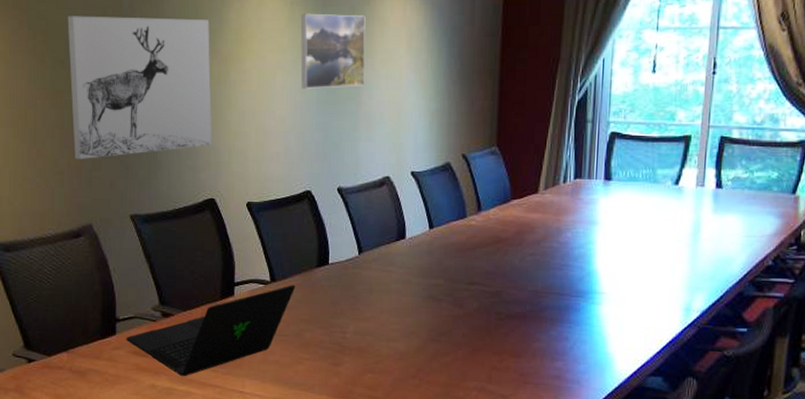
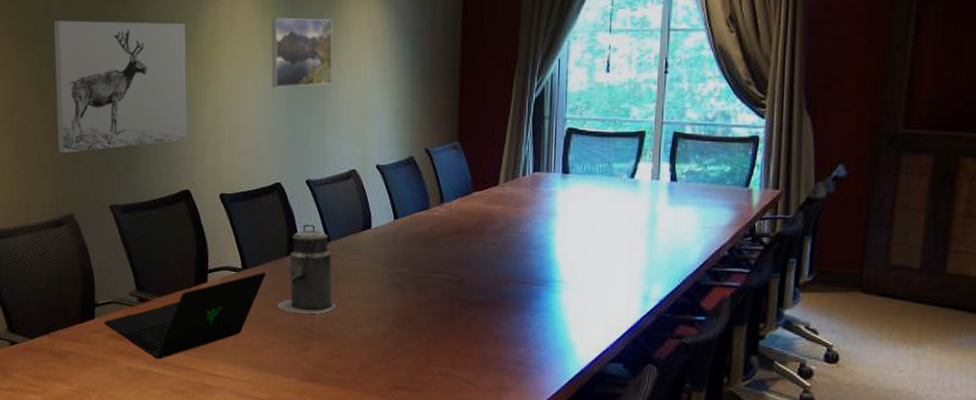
canister: none [306,234,369,329] -> present [276,224,336,314]

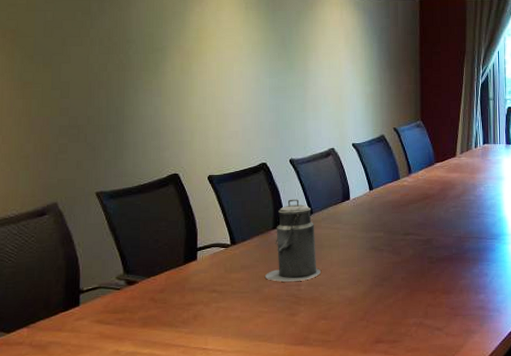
wall art: present [53,20,188,154] -> none [37,17,176,145]
laptop: present [104,272,266,360] -> none [90,246,254,340]
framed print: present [271,17,333,87] -> none [254,16,311,78]

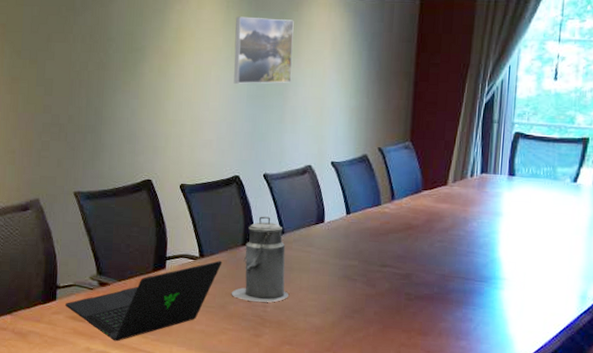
laptop: none [90,246,254,340] -> present [65,260,223,342]
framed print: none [254,16,311,78] -> present [233,16,294,84]

